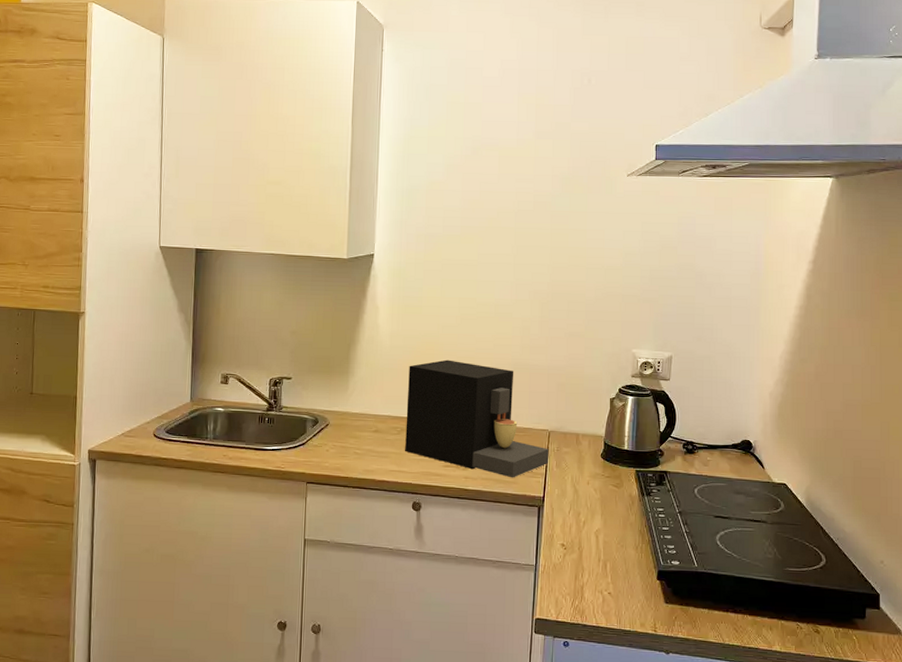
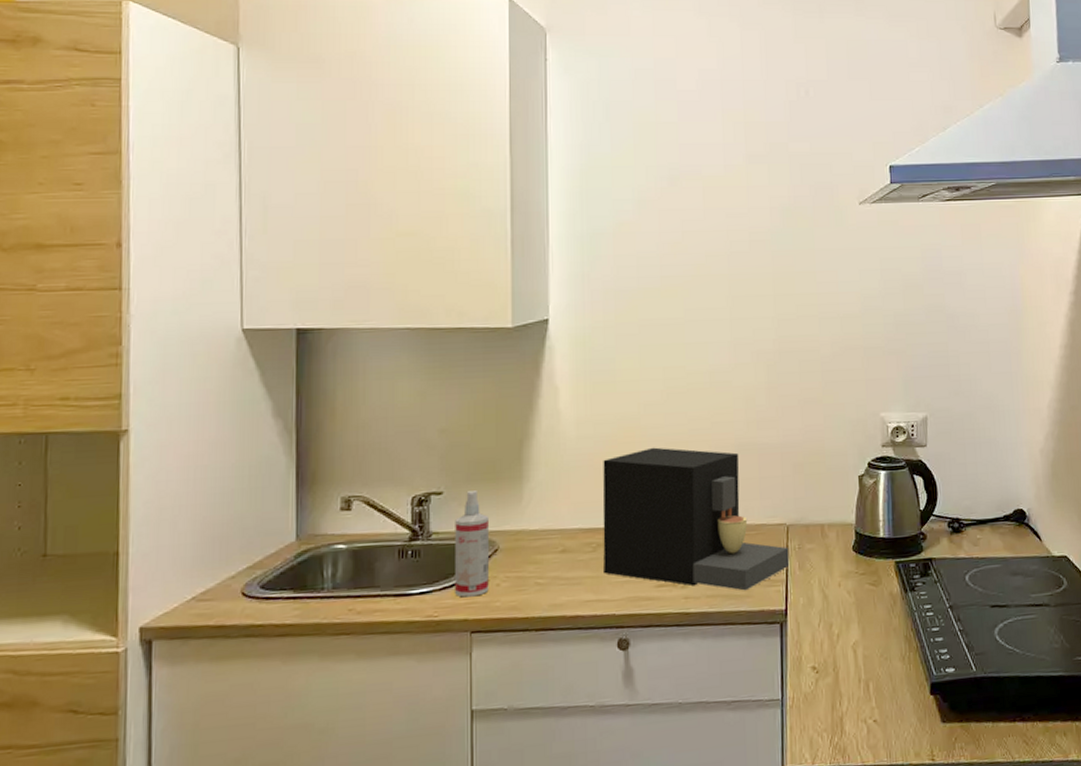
spray bottle: none [297,379,323,457] -> present [455,491,489,598]

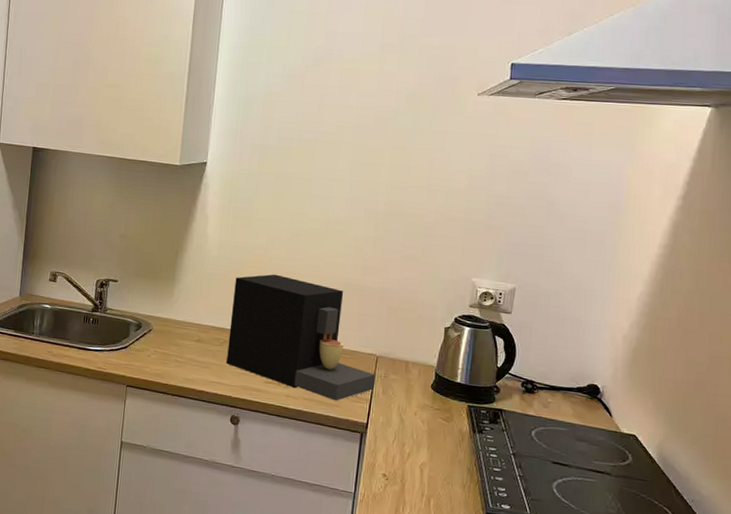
spray bottle: present [455,491,489,598] -> none [119,283,148,361]

